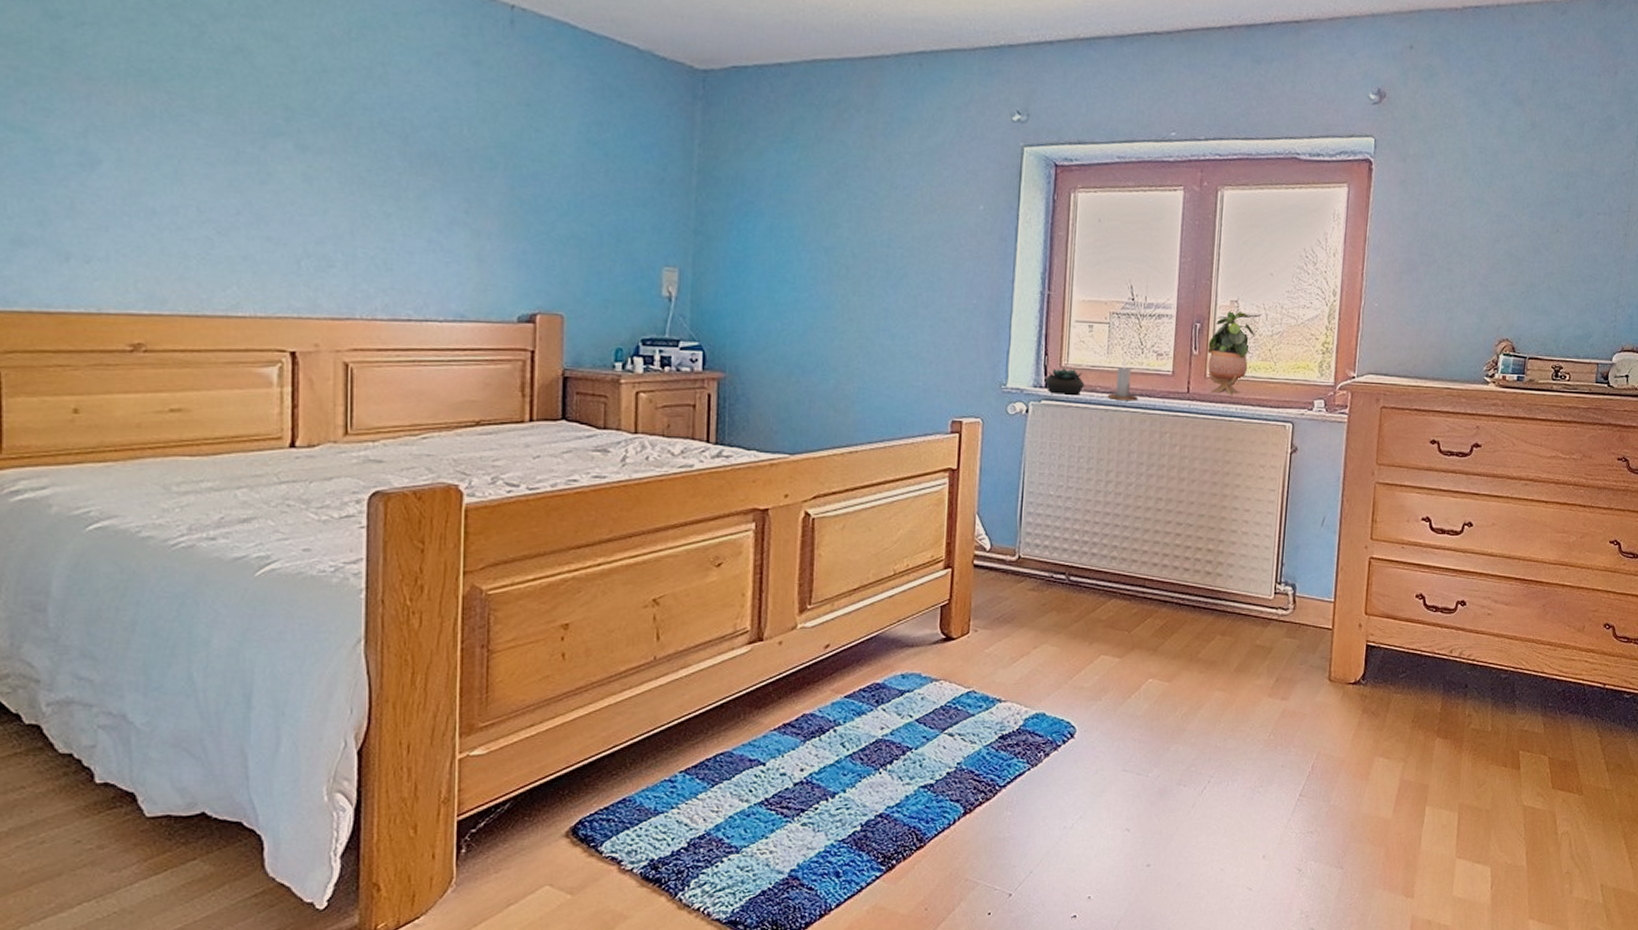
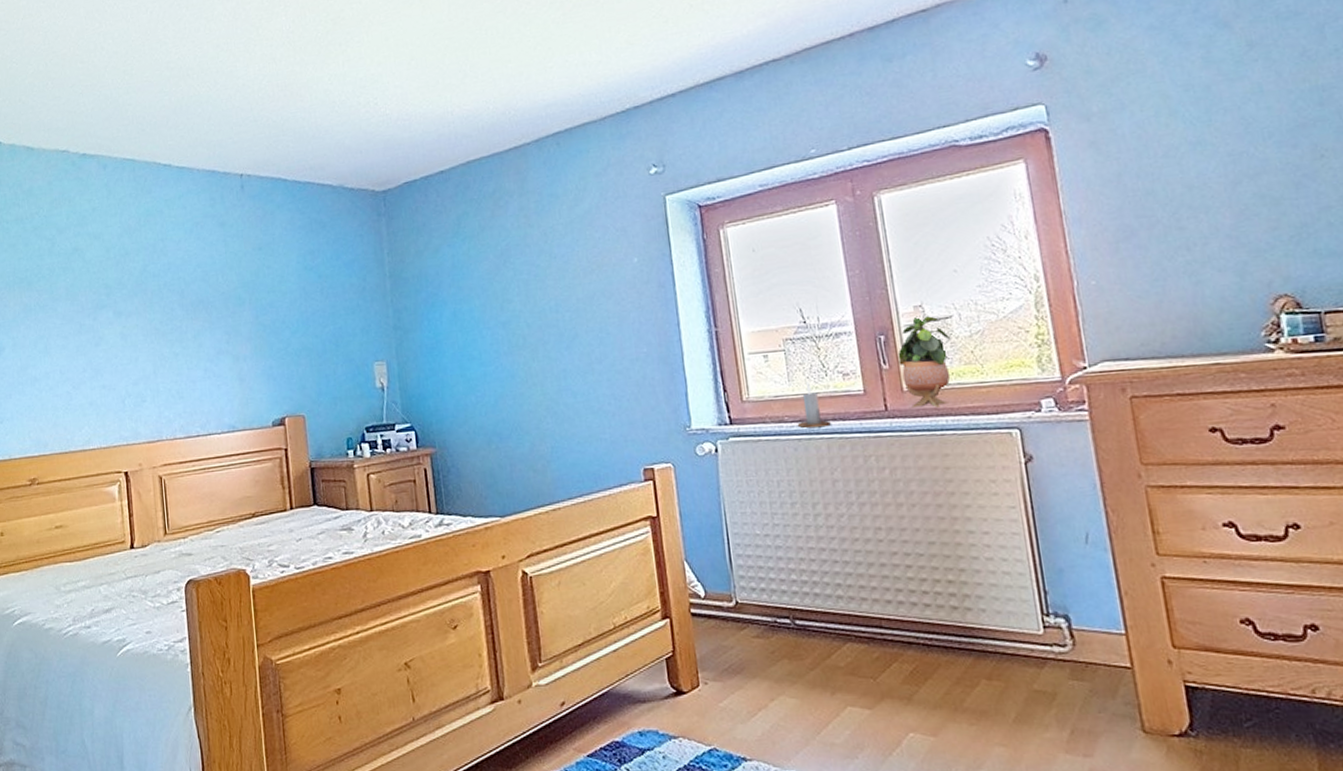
succulent plant: present [1044,368,1085,395] -> none [728,402,772,430]

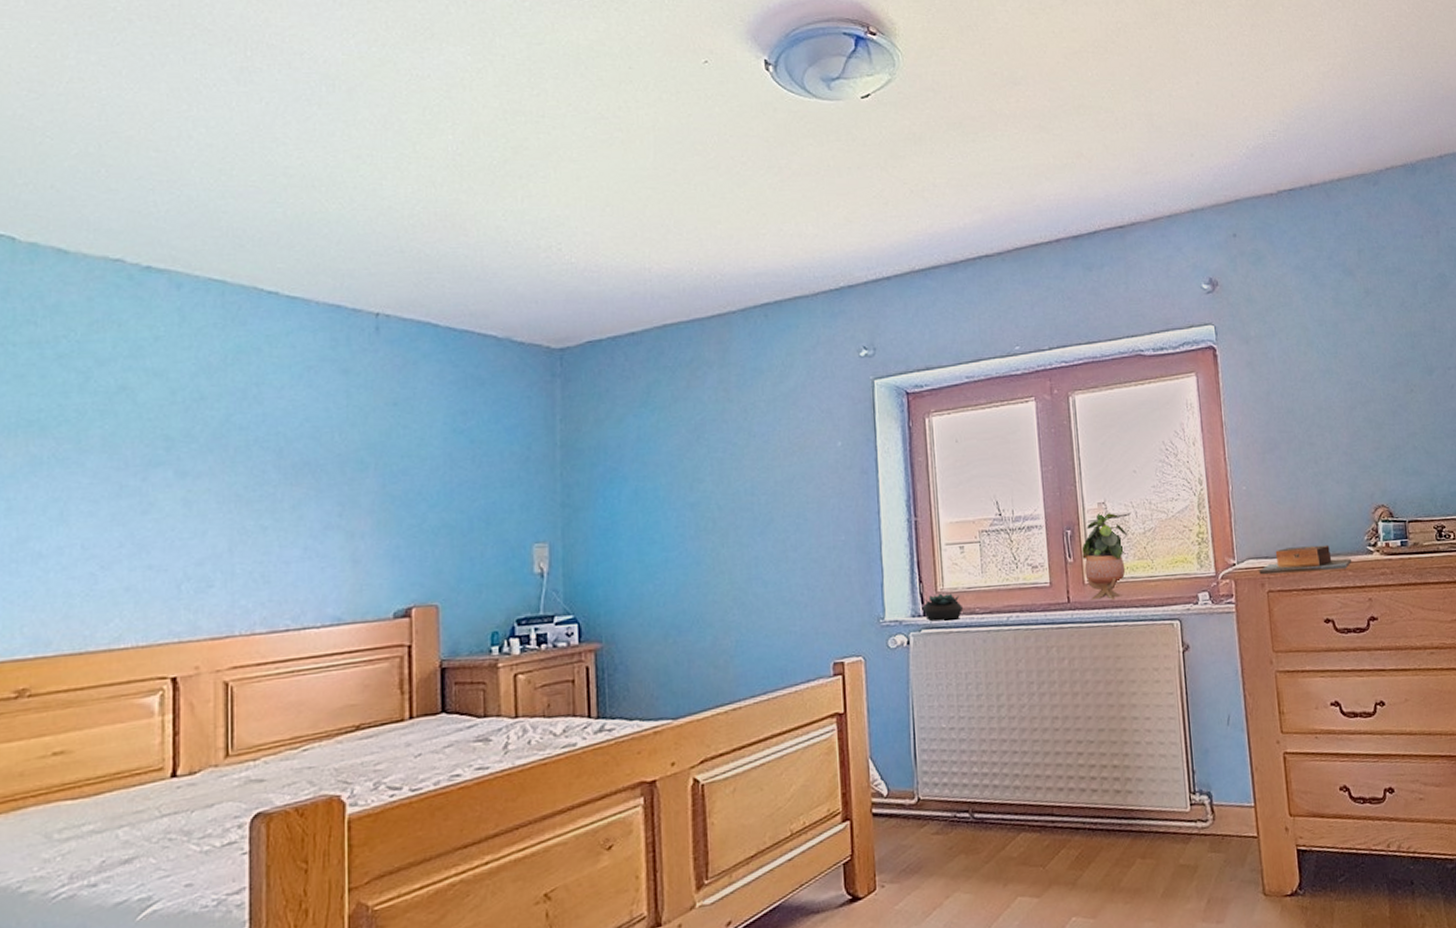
succulent plant: none [728,402,772,430] -> present [922,593,964,622]
candle: present [797,381,831,428] -> none [987,573,1018,620]
wooden box: none [1117,343,1244,379] -> present [1258,545,1351,575]

